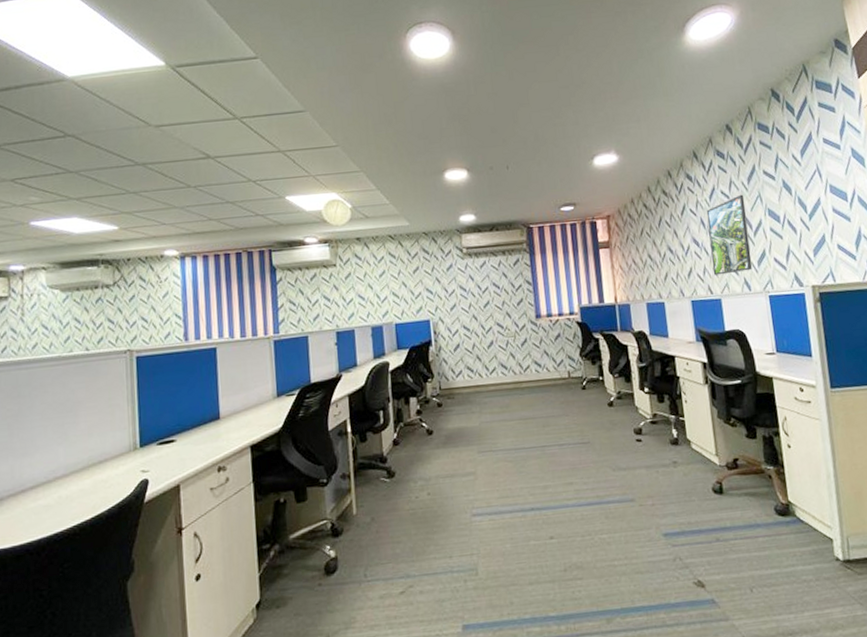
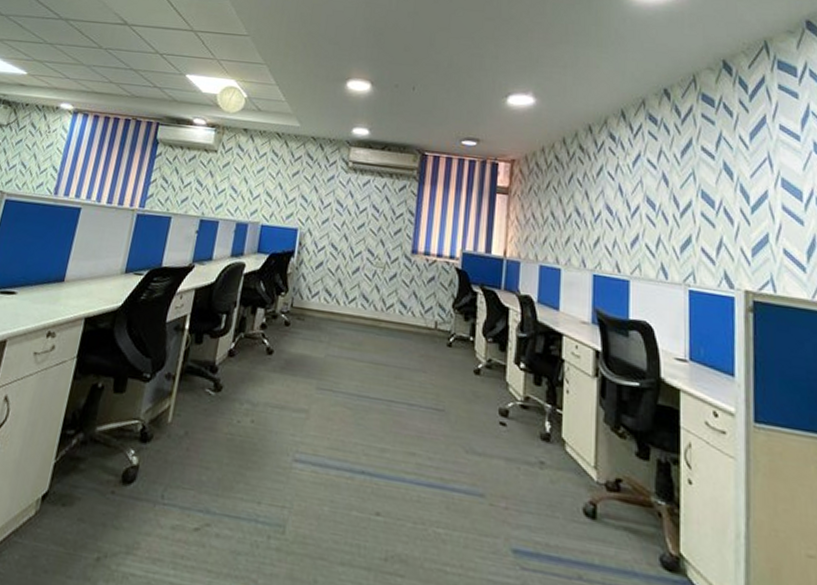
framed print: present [706,194,753,276] -> none [624,167,675,256]

